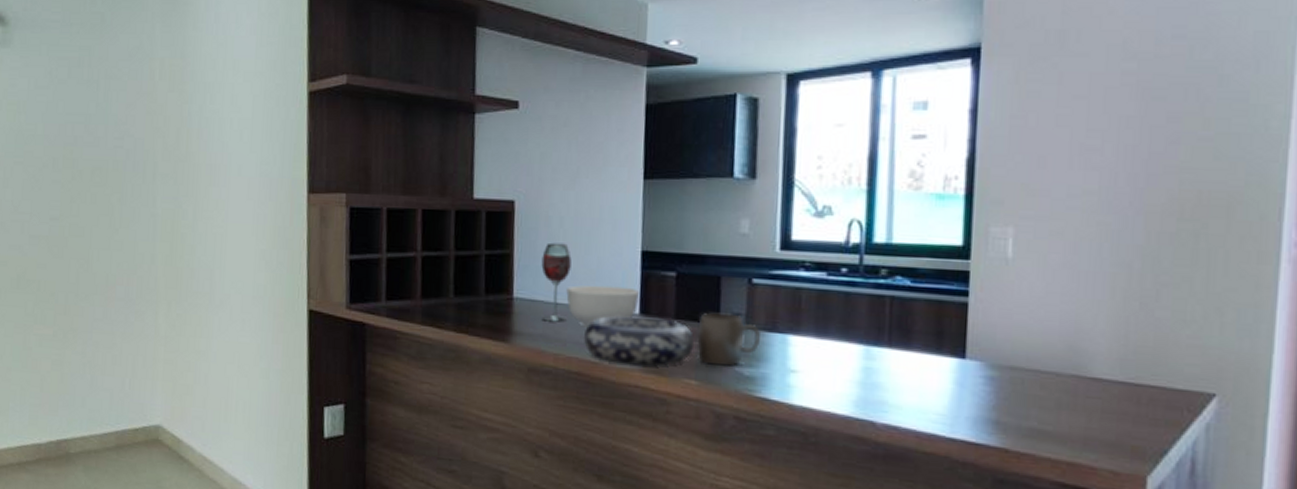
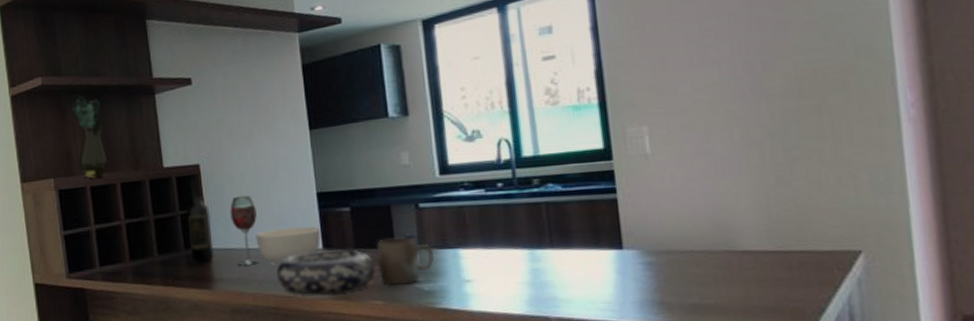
vase: none [376,101,412,200] -> present [71,94,108,178]
wine bottle: none [490,218,520,311] -> present [185,180,214,262]

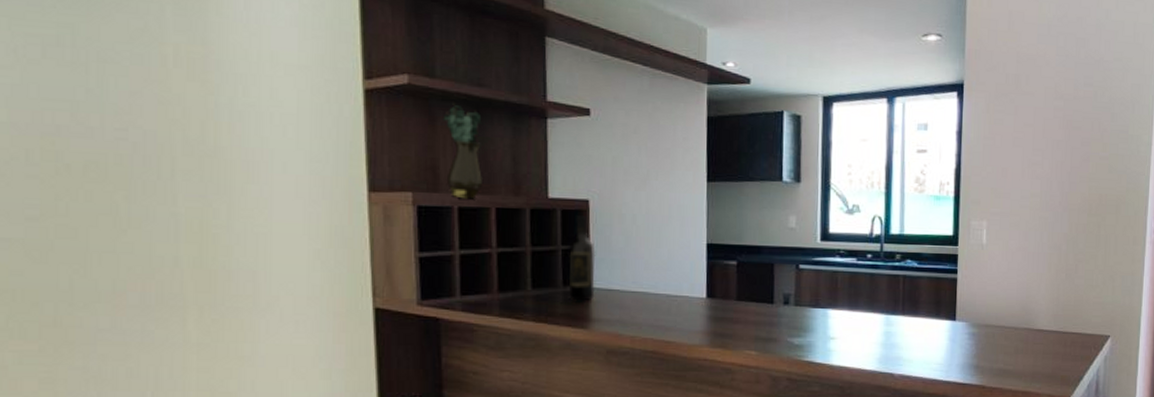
wineglass: present [230,195,260,266] -> none [616,237,644,308]
bowl: present [255,226,321,267] -> none [640,274,706,312]
decorative bowl: present [276,249,375,295] -> none [657,300,753,342]
mug: present [376,237,434,285] -> none [755,294,806,337]

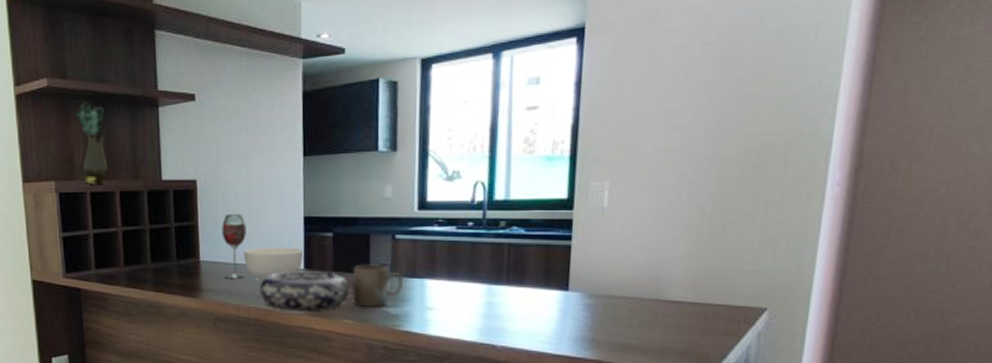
wine bottle: present [568,215,596,300] -> none [180,195,204,272]
wineglass: none [616,237,644,308] -> present [222,214,246,279]
bowl: none [640,274,706,312] -> present [243,247,304,282]
decorative bowl: none [657,300,753,342] -> present [259,271,349,311]
mug: none [755,294,806,337] -> present [351,264,403,307]

